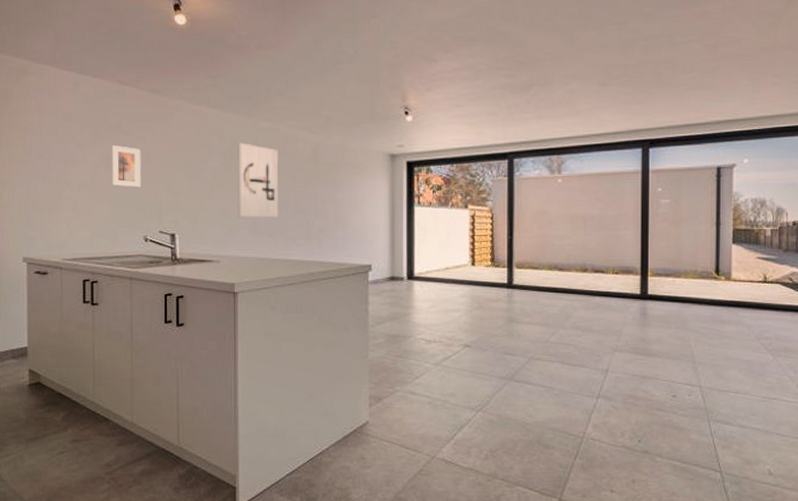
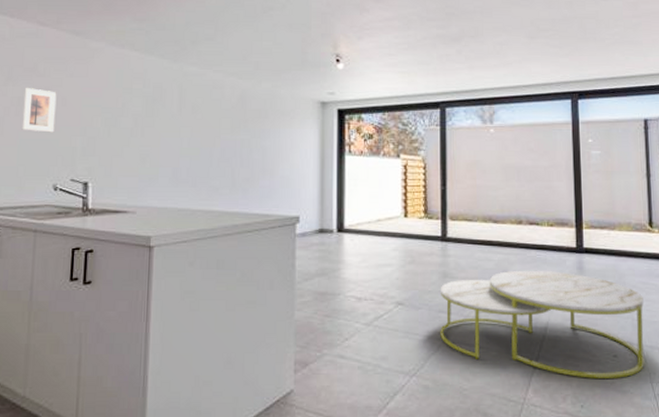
wall art: present [238,143,279,218] -> none [158,87,205,166]
coffee table: none [505,315,705,416] -> present [440,270,645,378]

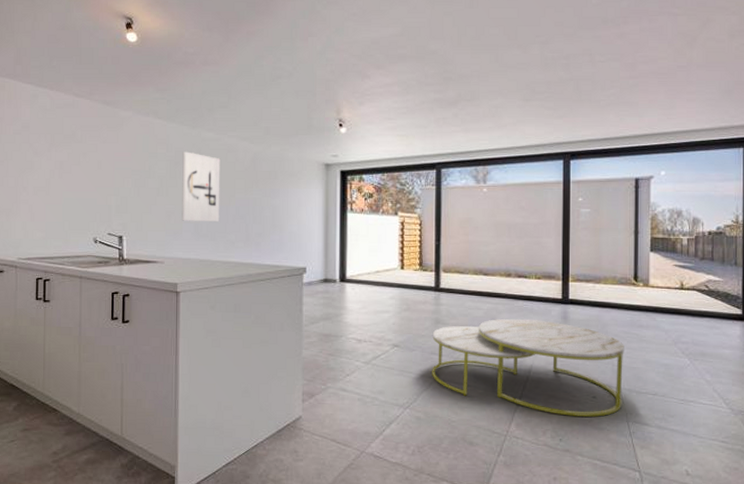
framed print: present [21,87,57,133] -> none [65,152,93,193]
wall art: none [158,87,205,166] -> present [182,151,221,223]

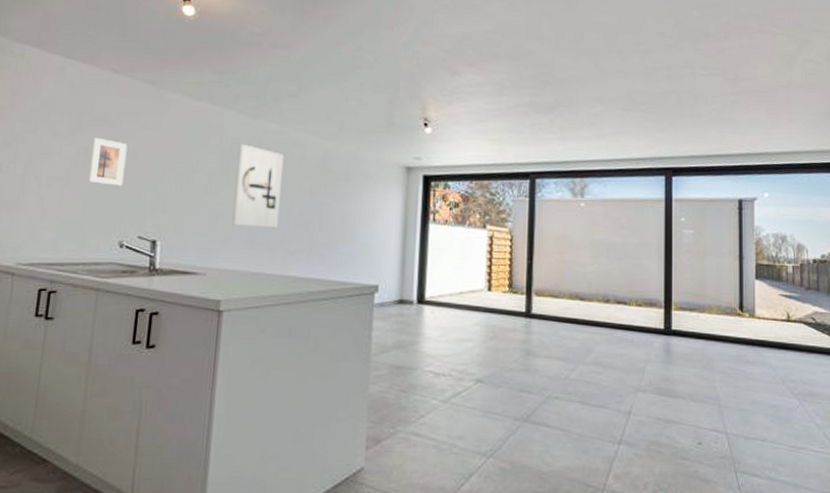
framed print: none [65,152,93,193] -> present [88,137,128,187]
coffee table: present [432,318,624,417] -> none [520,350,731,467]

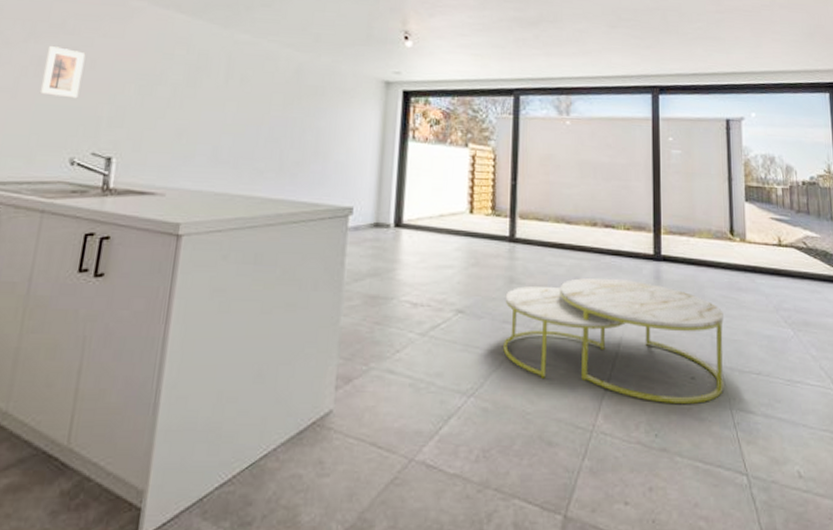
wall art: present [232,144,284,229] -> none [196,55,256,146]
coffee table: none [520,350,731,467] -> present [503,277,724,404]

